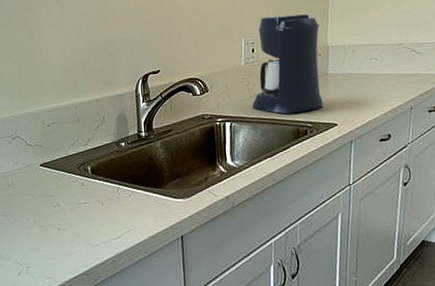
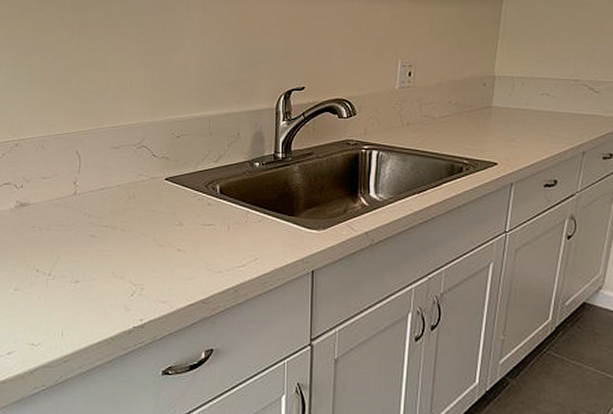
coffee maker: present [251,14,324,114] -> none [402,37,487,147]

